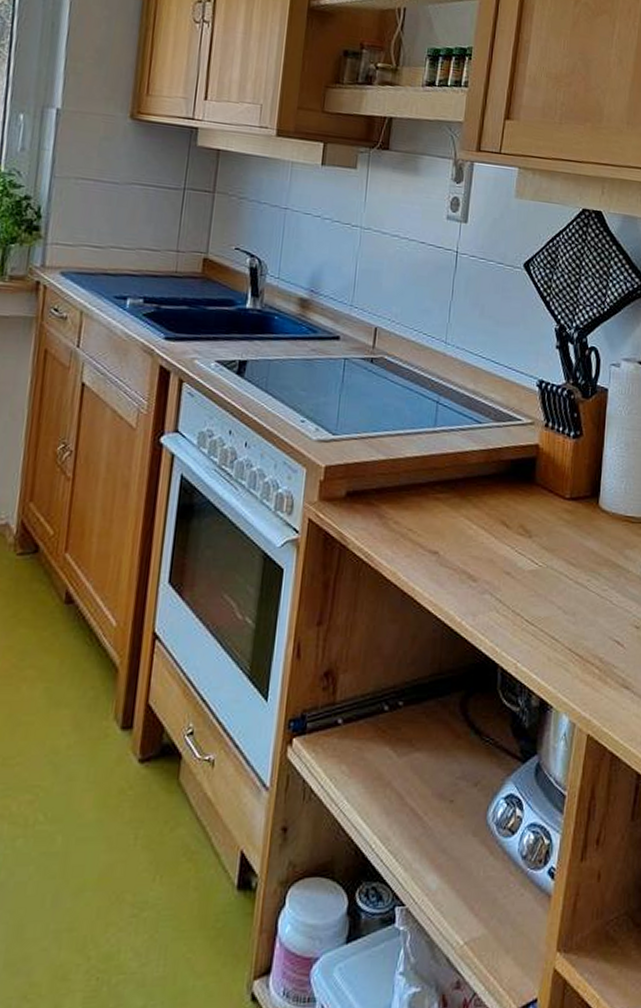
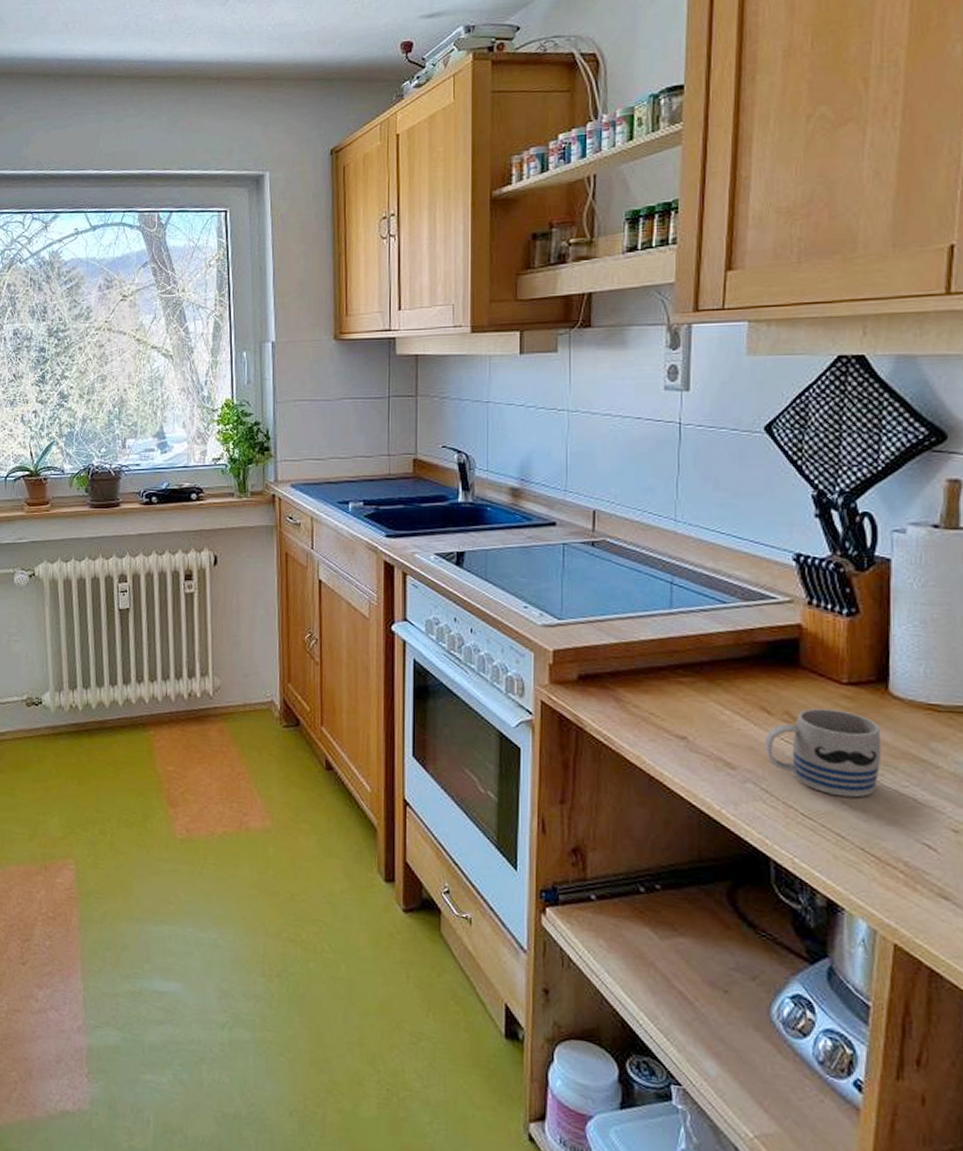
mug: none [501,522,591,603] -> present [764,708,882,798]

